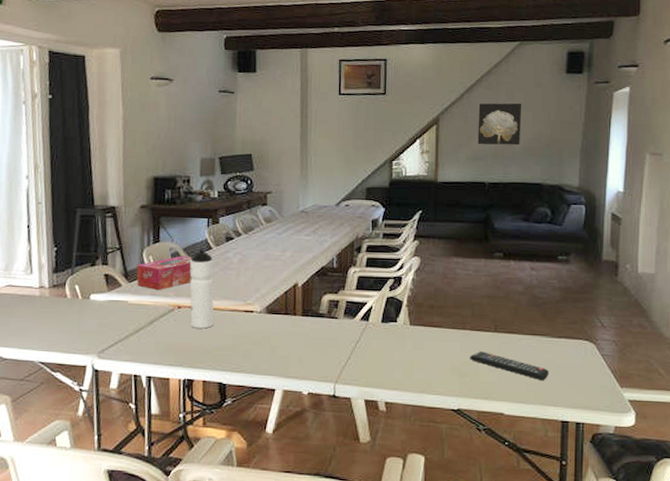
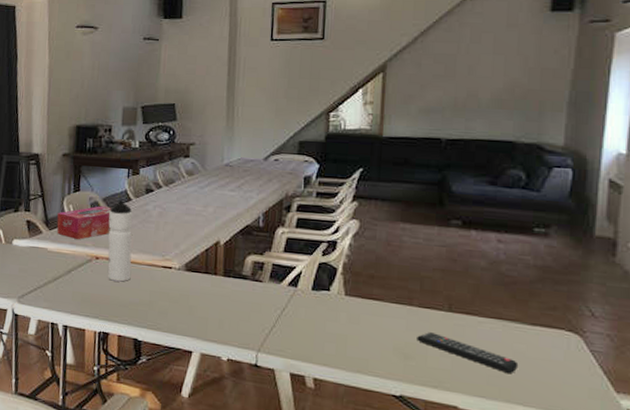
wall art: present [477,103,522,146] -> none [433,47,491,97]

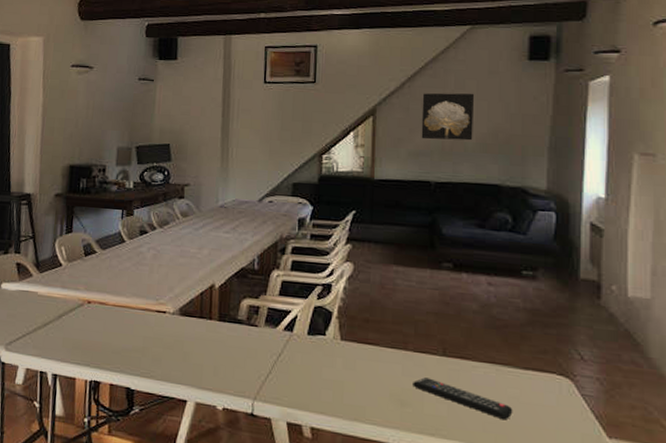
tissue box: present [57,206,112,240] -> none [48,248,105,284]
water bottle: present [107,200,133,282] -> none [100,242,126,327]
wall art: none [433,47,491,97] -> present [421,93,475,141]

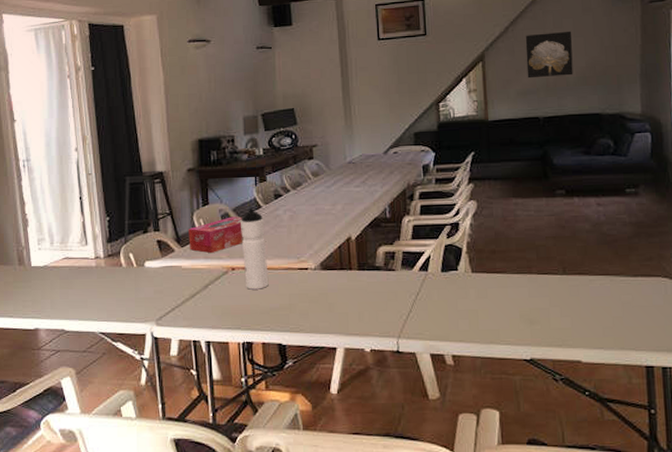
tissue box: none [48,248,105,284] -> present [188,216,245,254]
water bottle: none [100,242,126,327] -> present [241,208,269,290]
remote control: present [413,377,513,420] -> none [539,296,628,324]

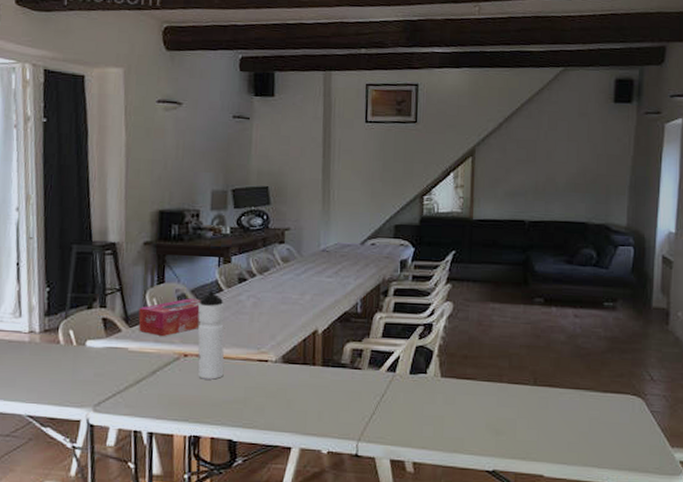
wall art: present [525,31,573,79] -> none [517,133,566,181]

